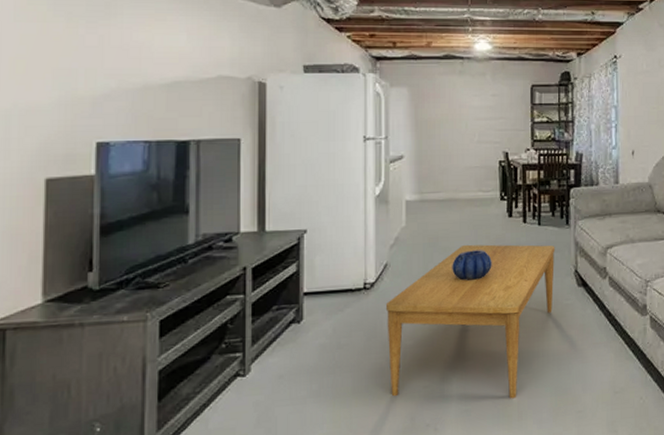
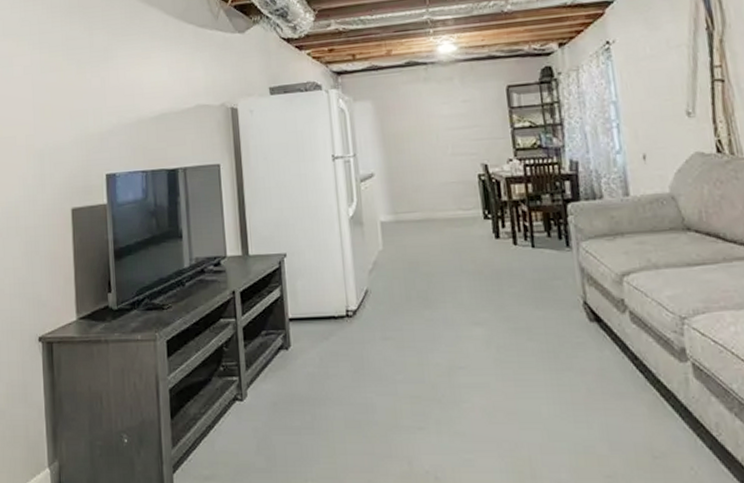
coffee table: present [385,244,555,399] -> none [370,269,560,452]
decorative bowl: present [452,250,492,281] -> none [436,276,482,310]

